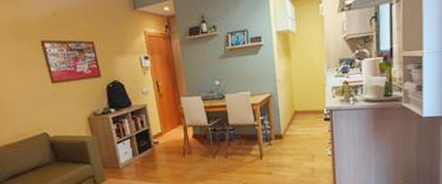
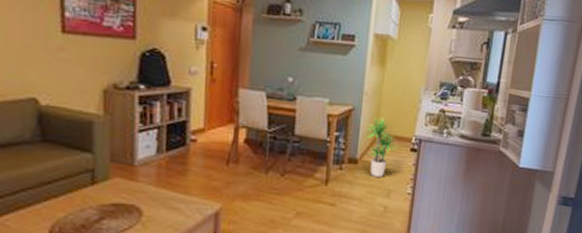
potted plant: none [283,97,314,146] -> present [364,117,399,177]

